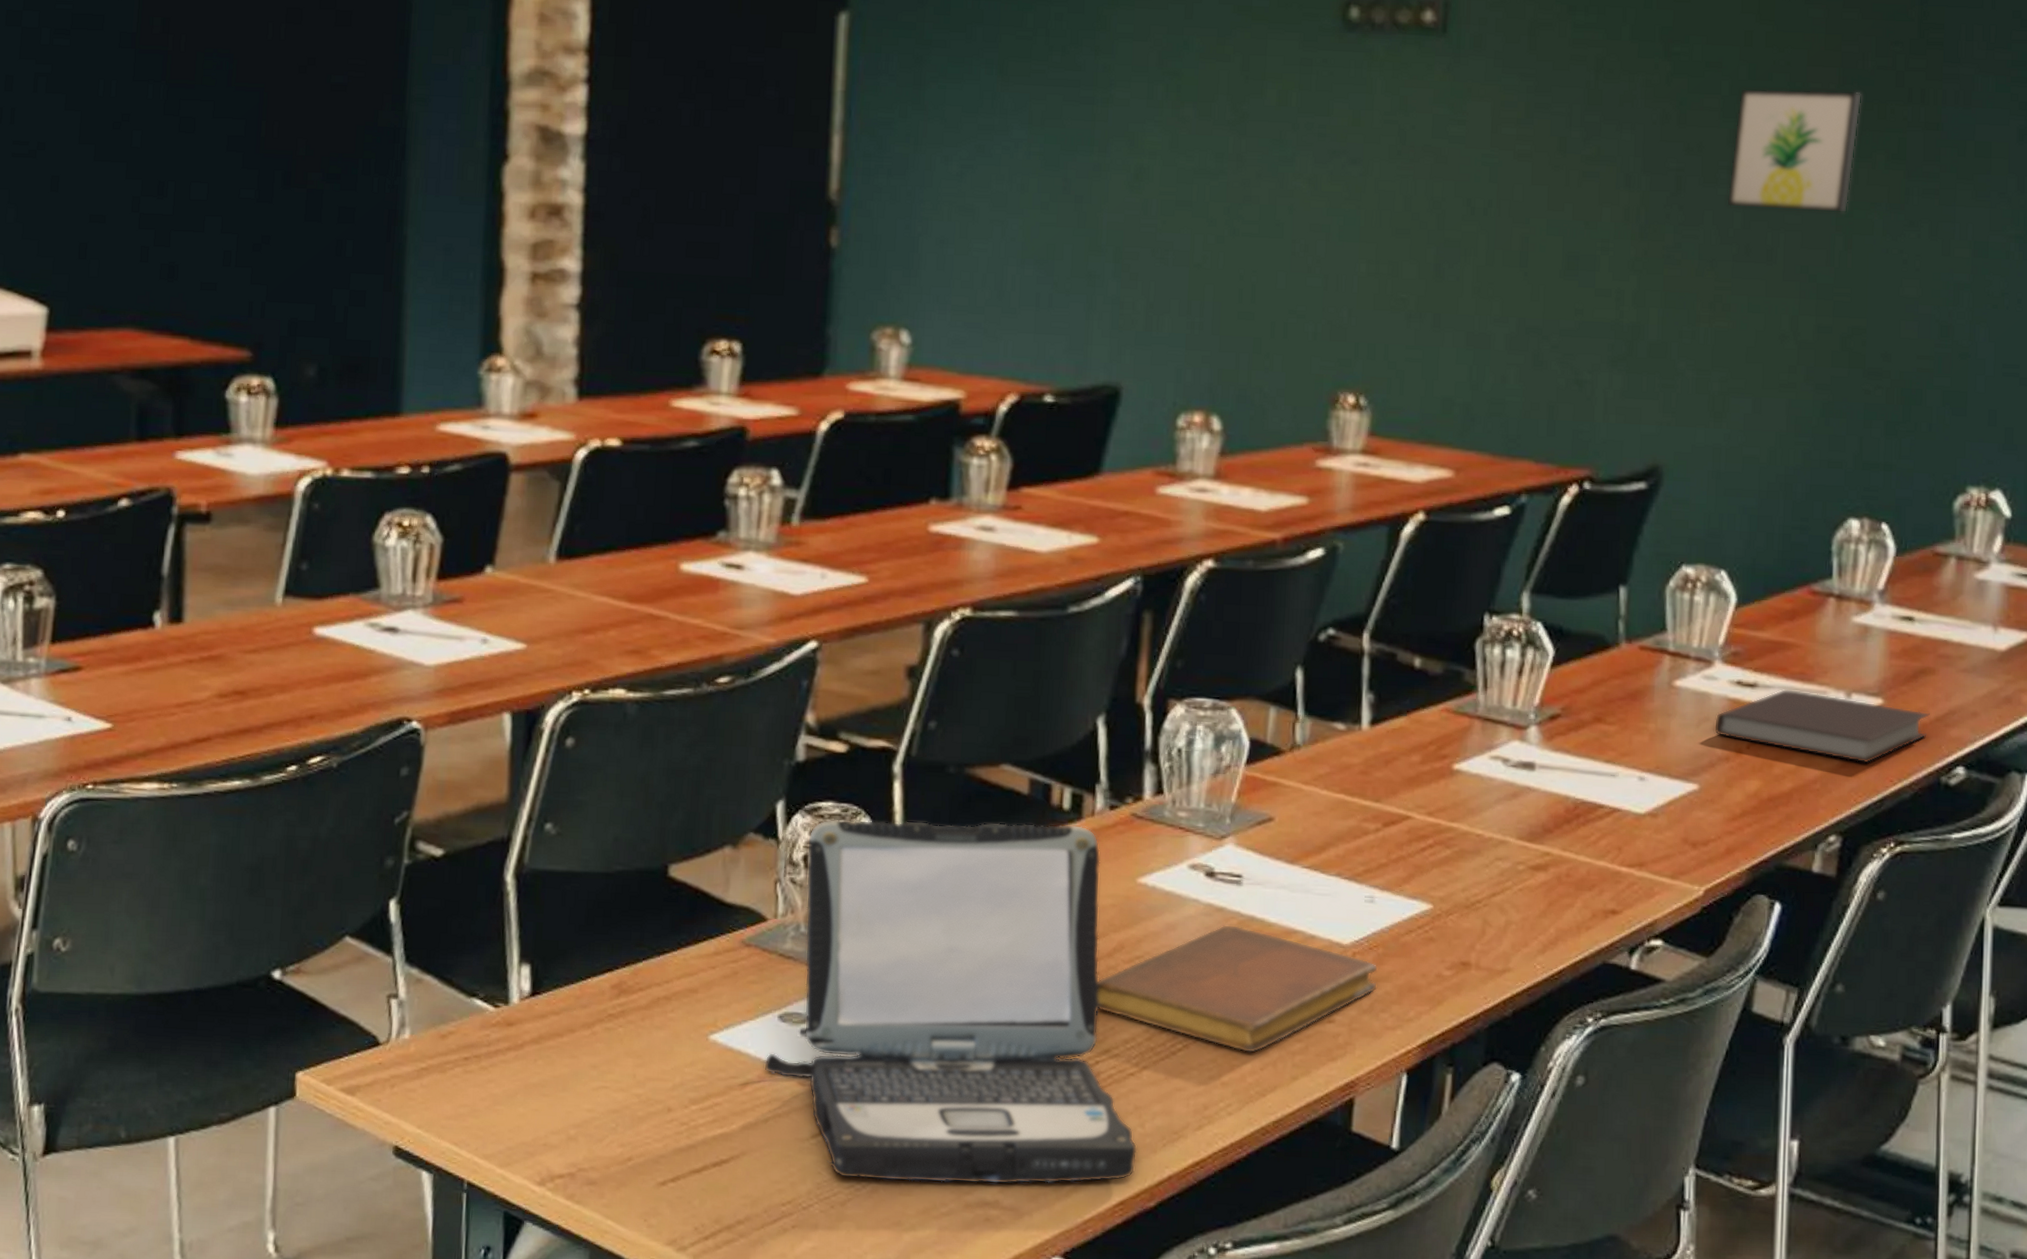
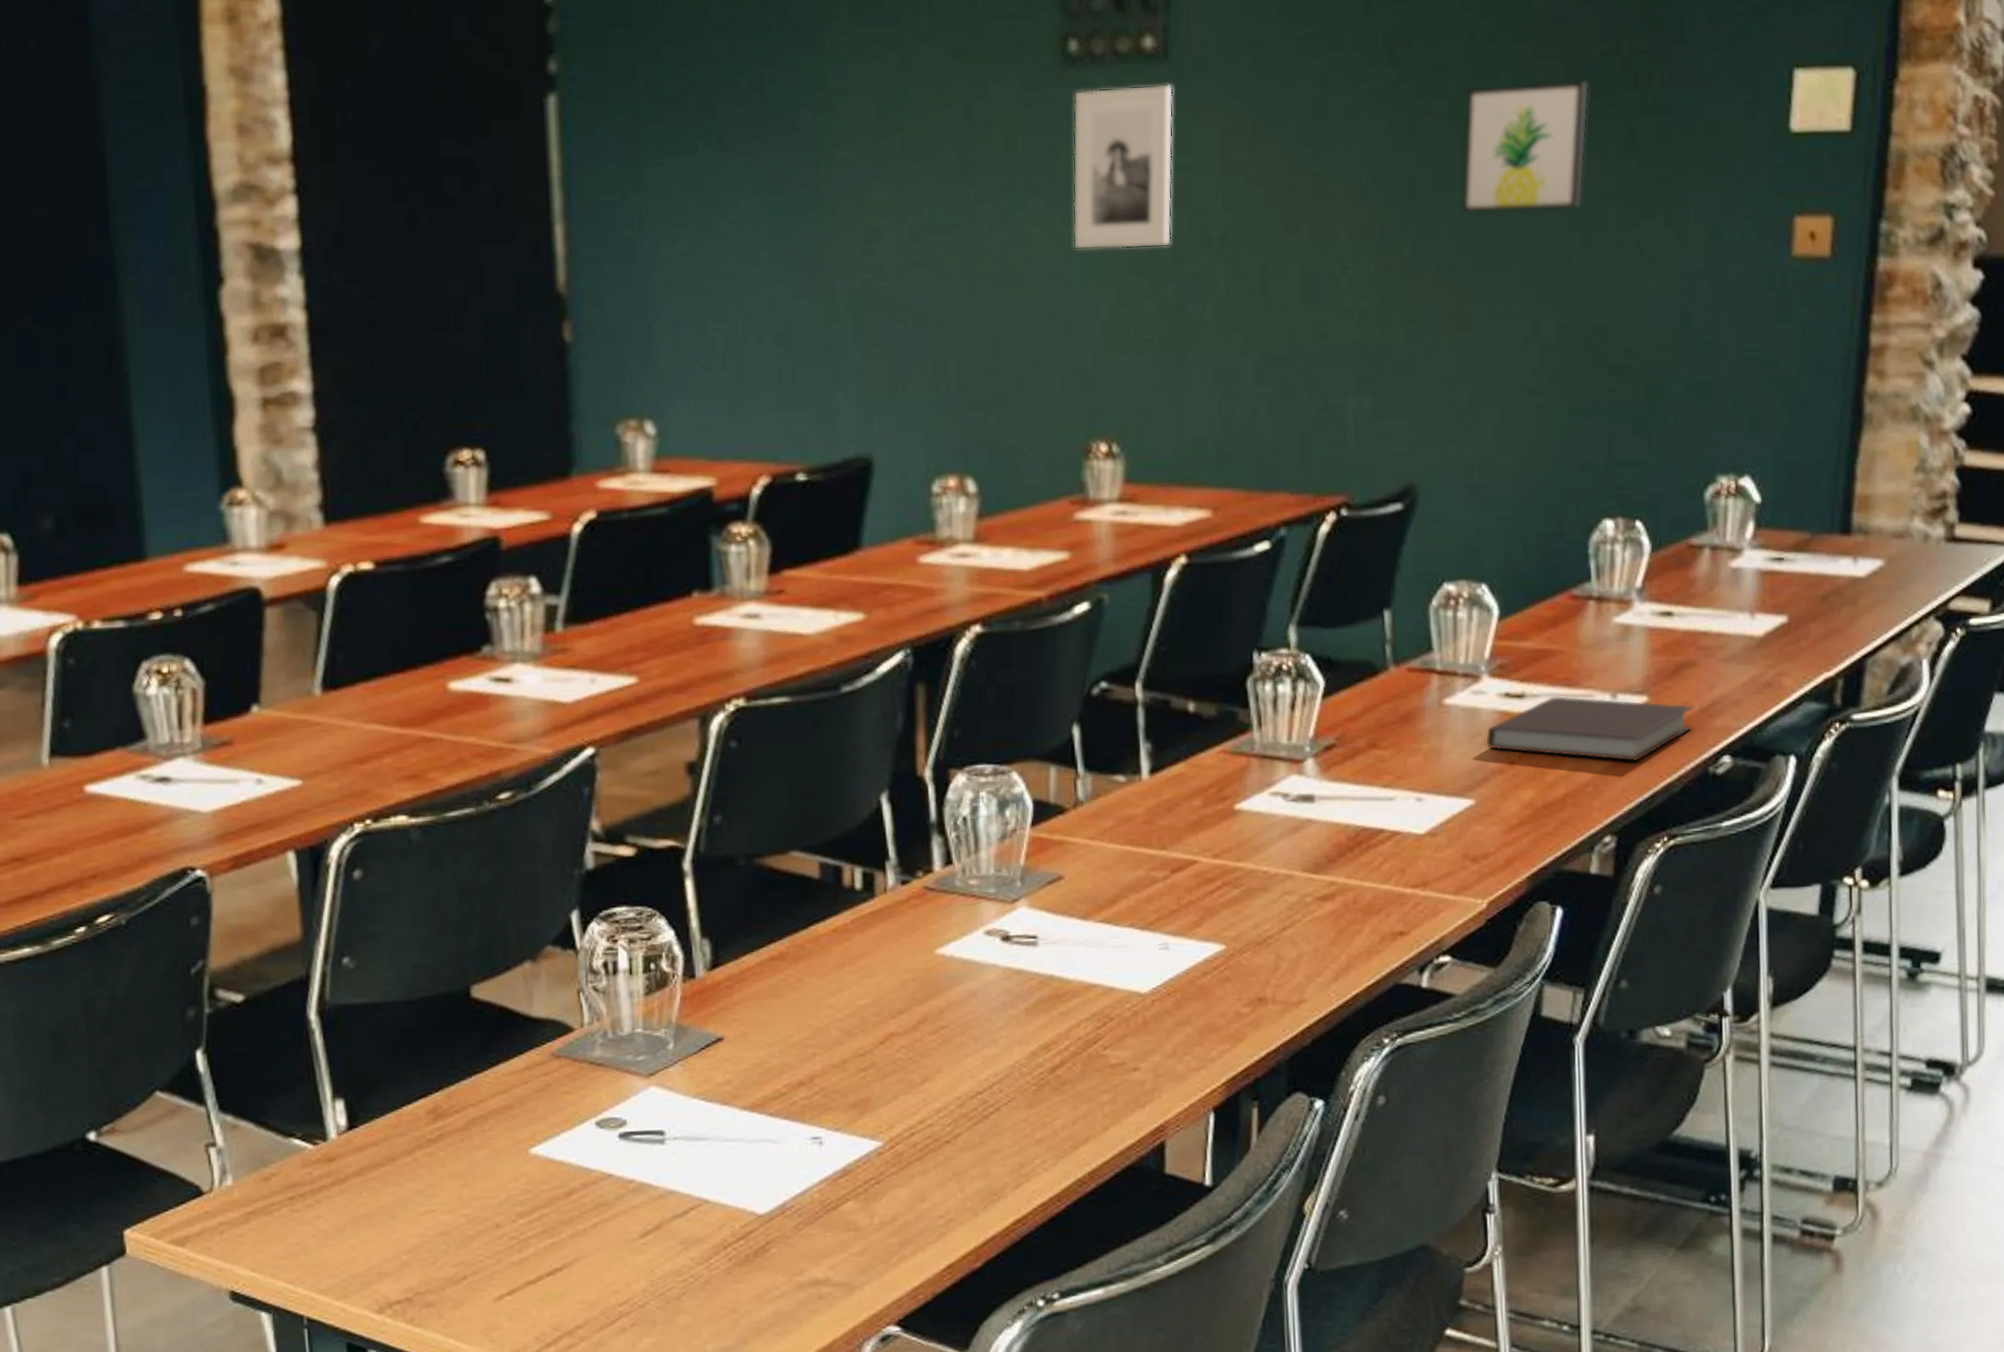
laptop: present [765,819,1138,1185] -> none [586,903,960,1273]
notebook: present [1096,924,1378,1054] -> none [905,985,1178,1109]
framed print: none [1338,55,1450,212] -> present [1072,83,1174,250]

